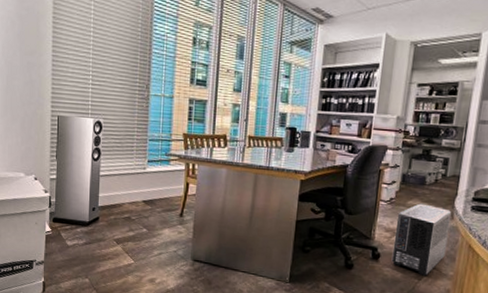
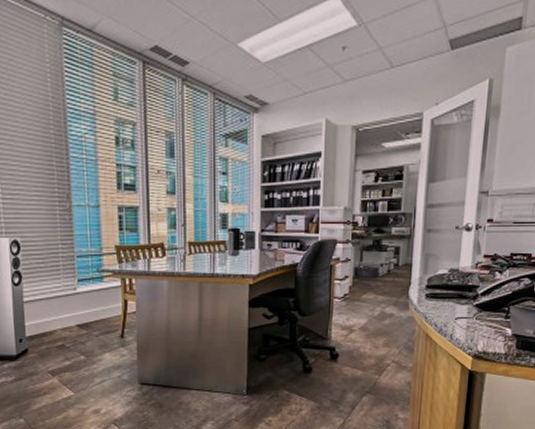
air purifier: present [391,203,452,276] -> none [350,296,407,371]

